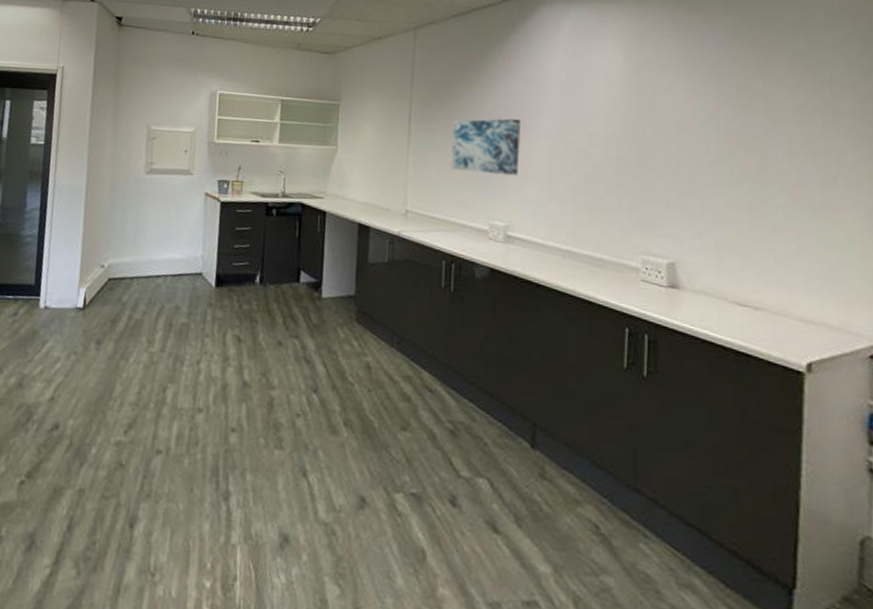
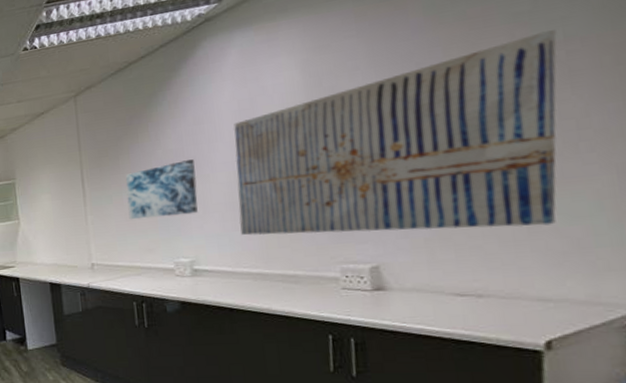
wall art: none [556,71,825,249] -> present [233,30,557,236]

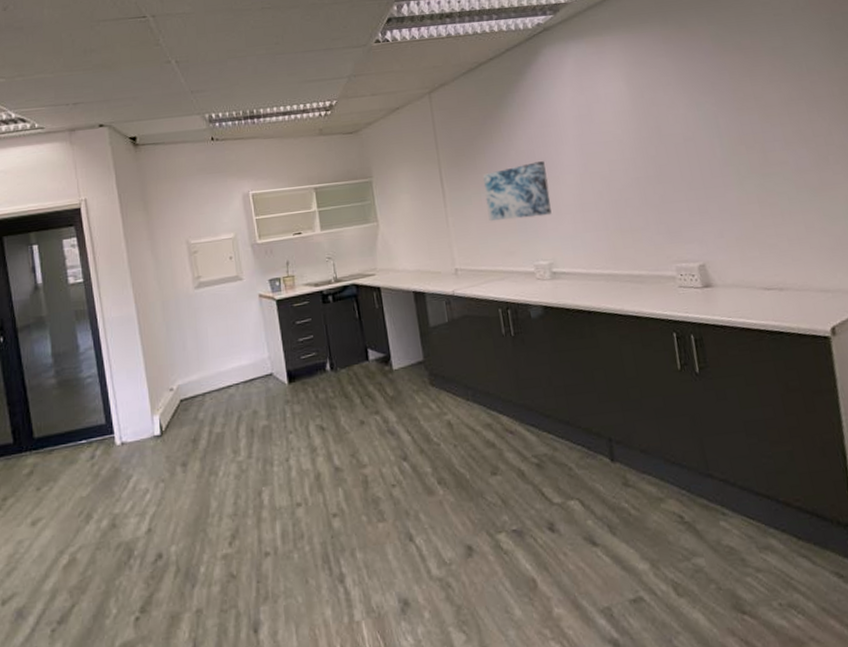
wall art: present [233,30,557,236] -> none [576,63,823,237]

